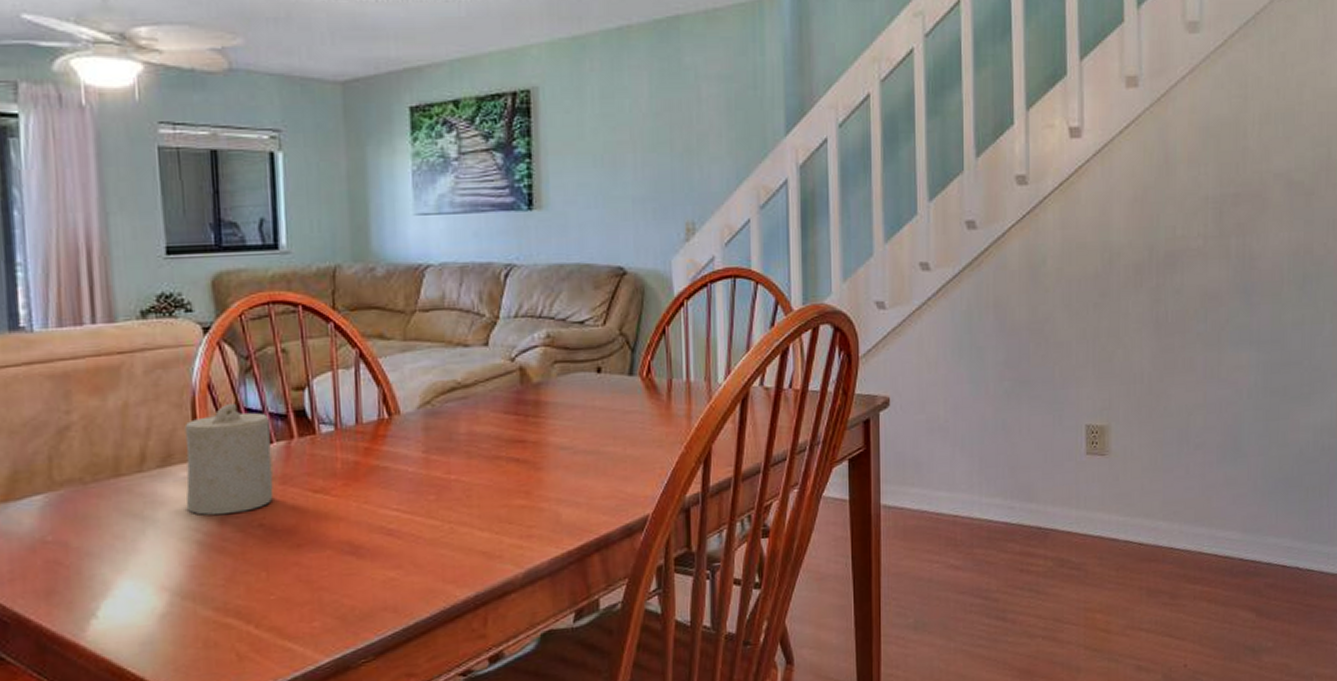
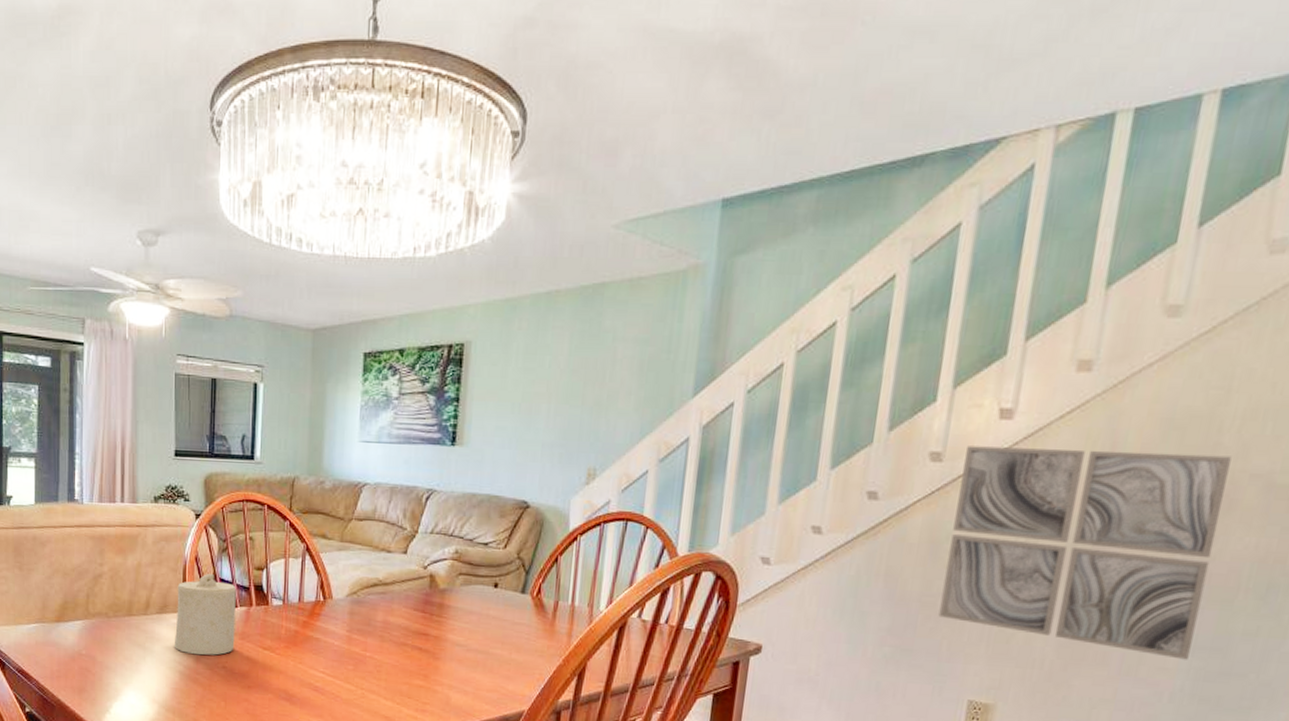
wall art: none [1047,158,1258,356] -> present [938,446,1232,660]

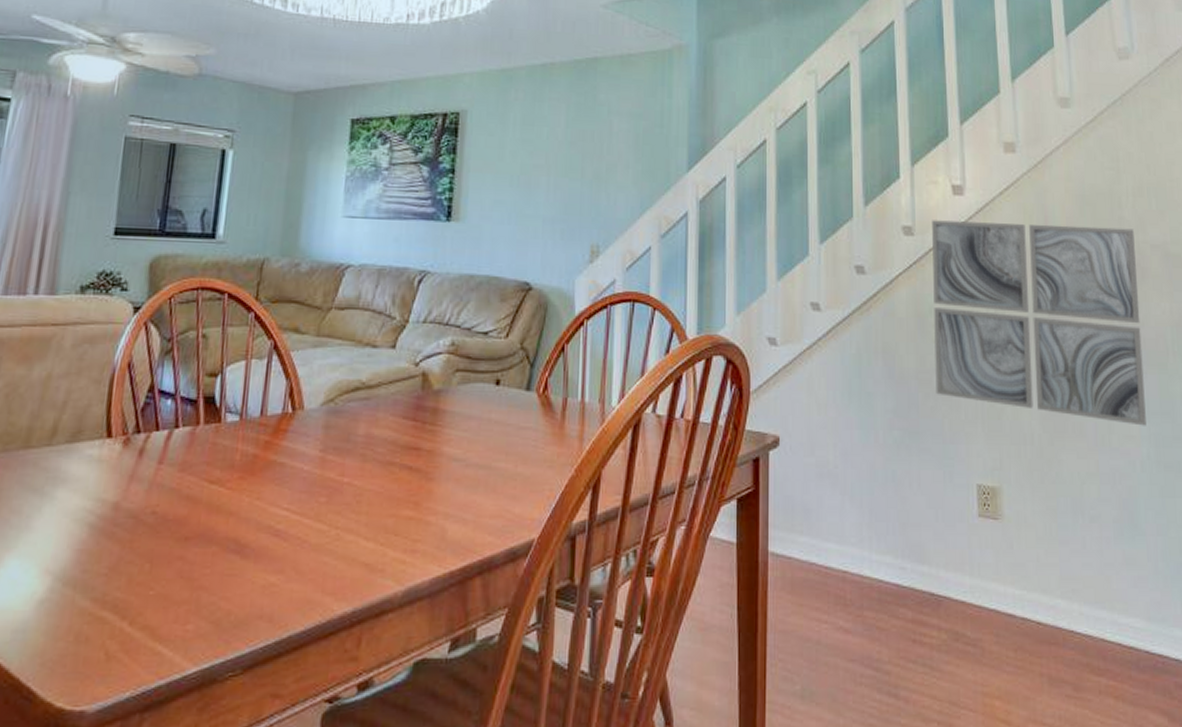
candle: present [174,573,236,655] -> none [85,383,180,497]

